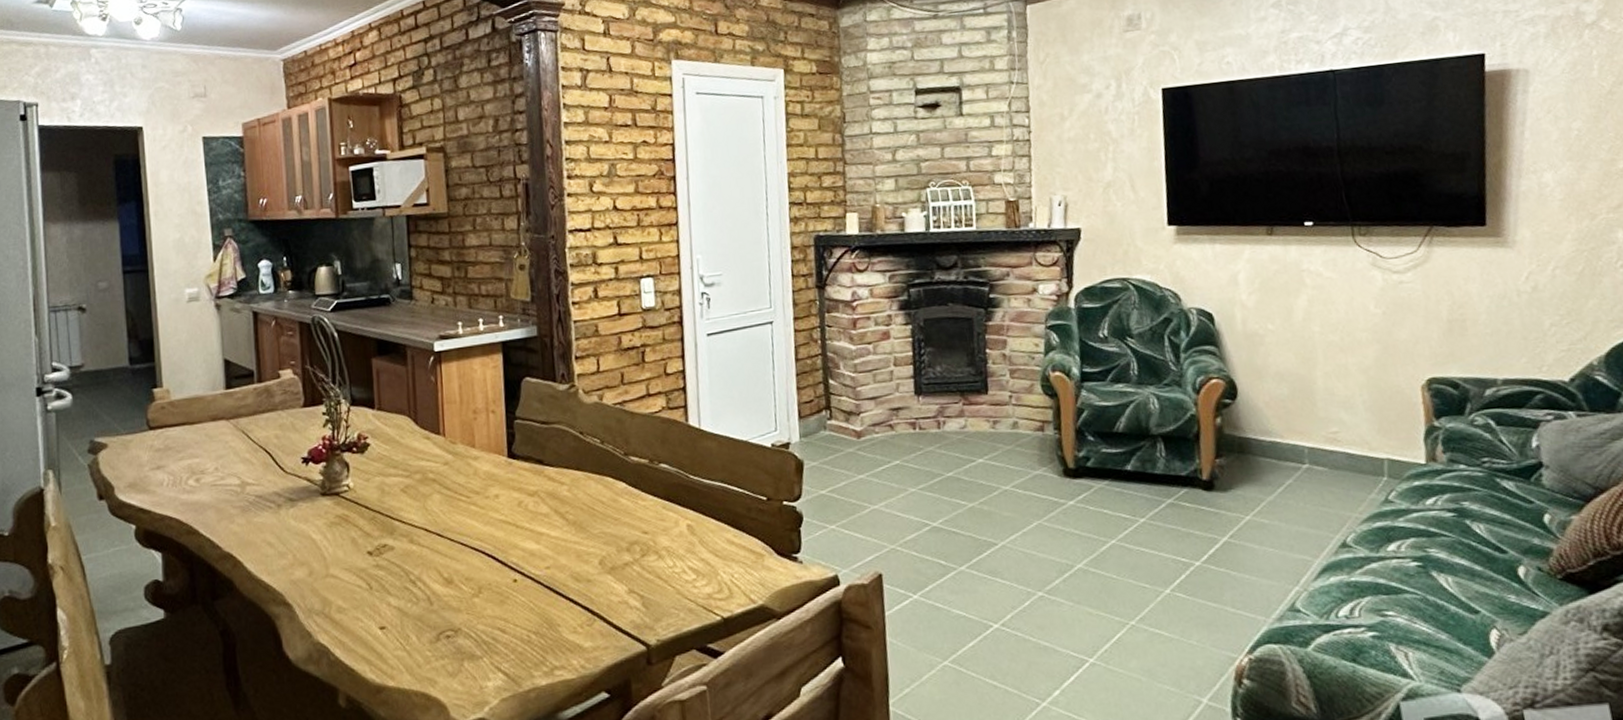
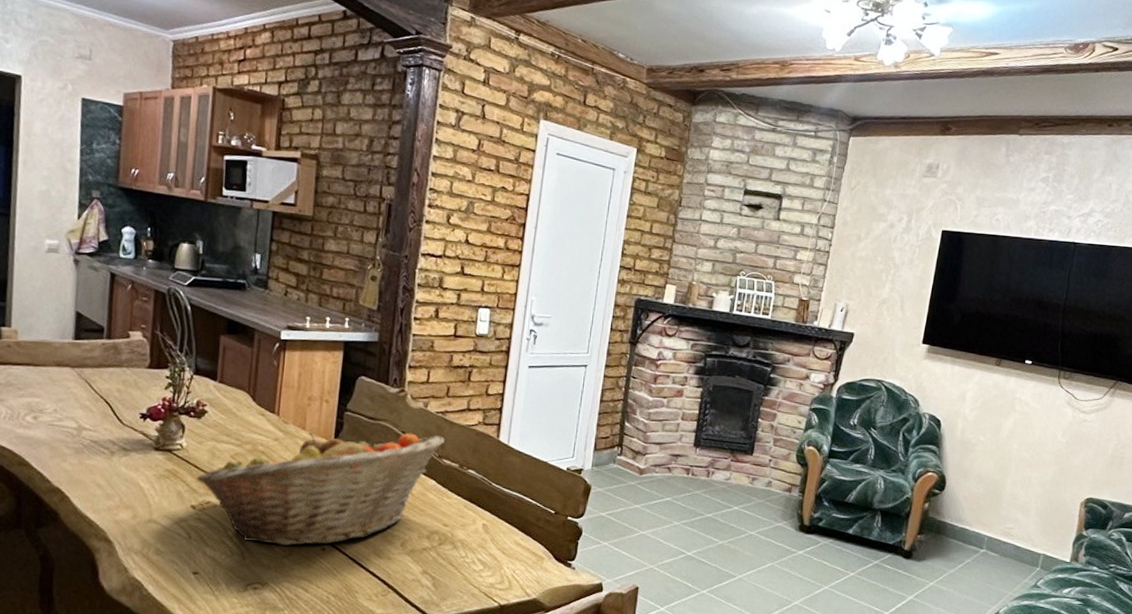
fruit basket: none [369,430,628,584] -> present [197,432,445,546]

